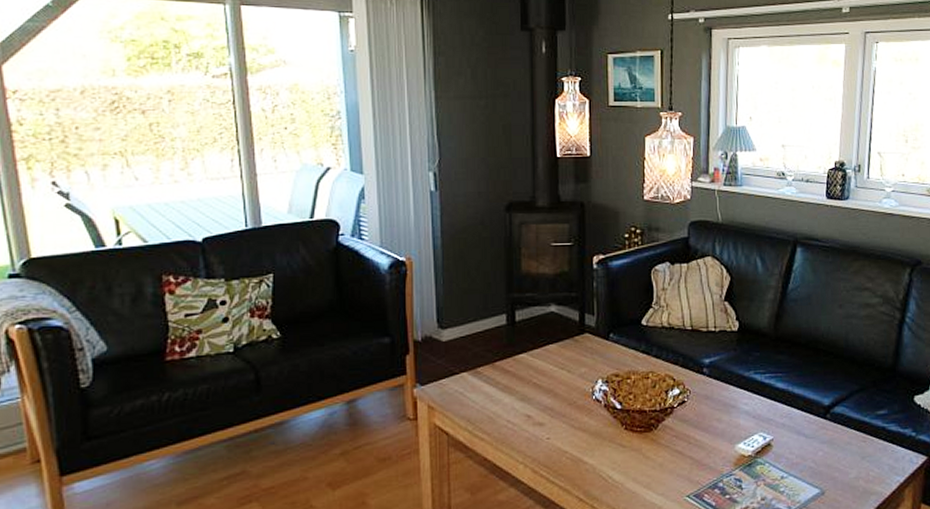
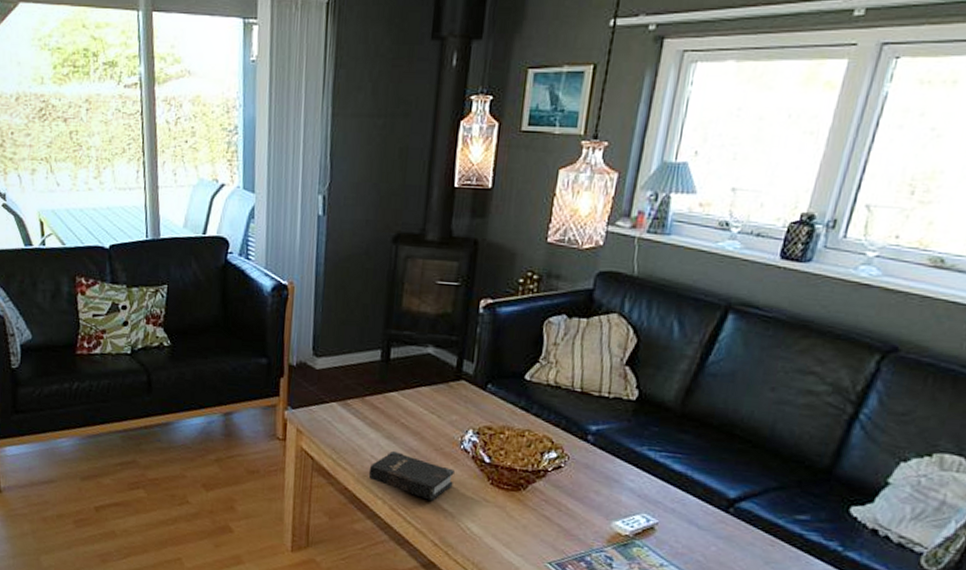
hardback book: none [506,411,590,456] -> present [368,450,454,501]

